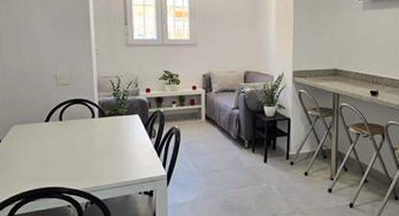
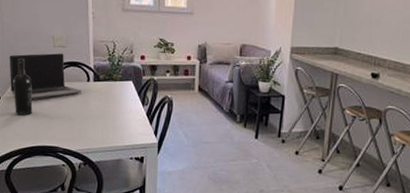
laptop computer: none [10,91,87,141] -> present [9,53,82,100]
wine bottle: none [14,98,35,157] -> present [13,58,33,115]

